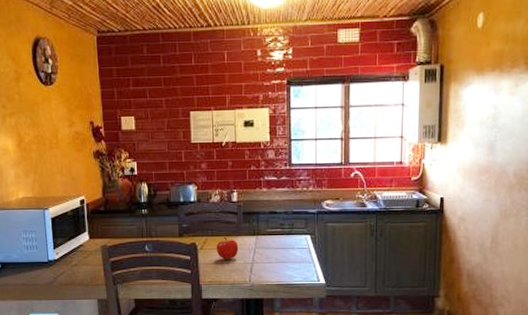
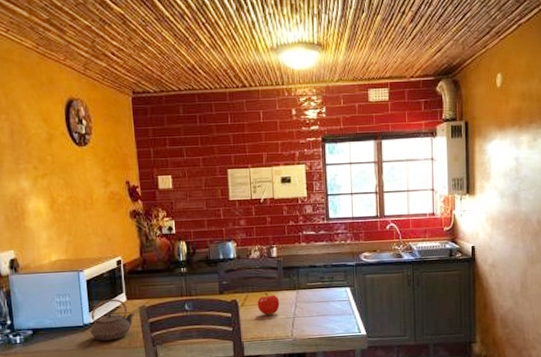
teapot: none [54,237,97,277] -> present [90,298,134,341]

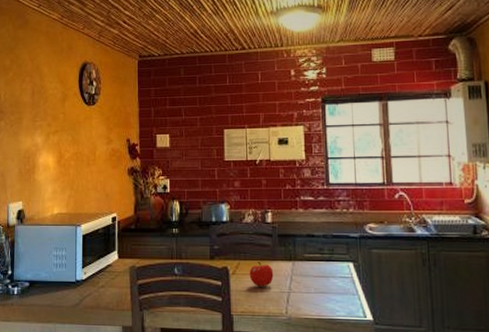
teapot: present [90,298,134,341] -> none [81,256,124,300]

